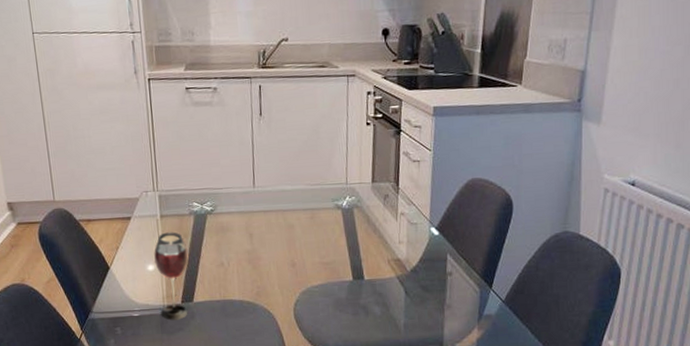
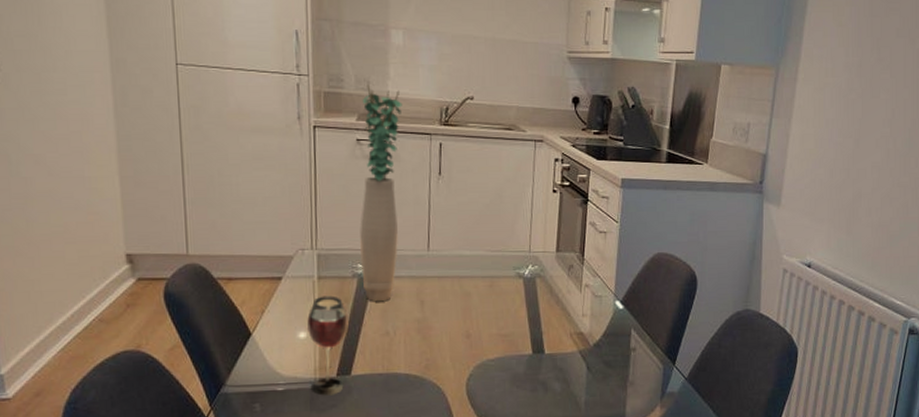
vase: none [189,35,228,236] -> present [360,84,403,301]

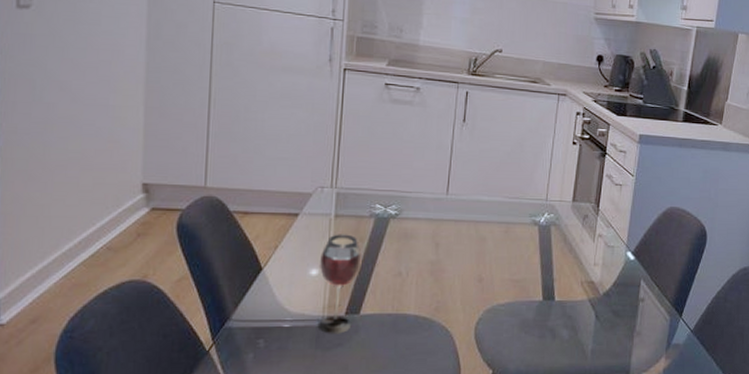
vase: present [360,84,403,301] -> none [379,32,433,241]

